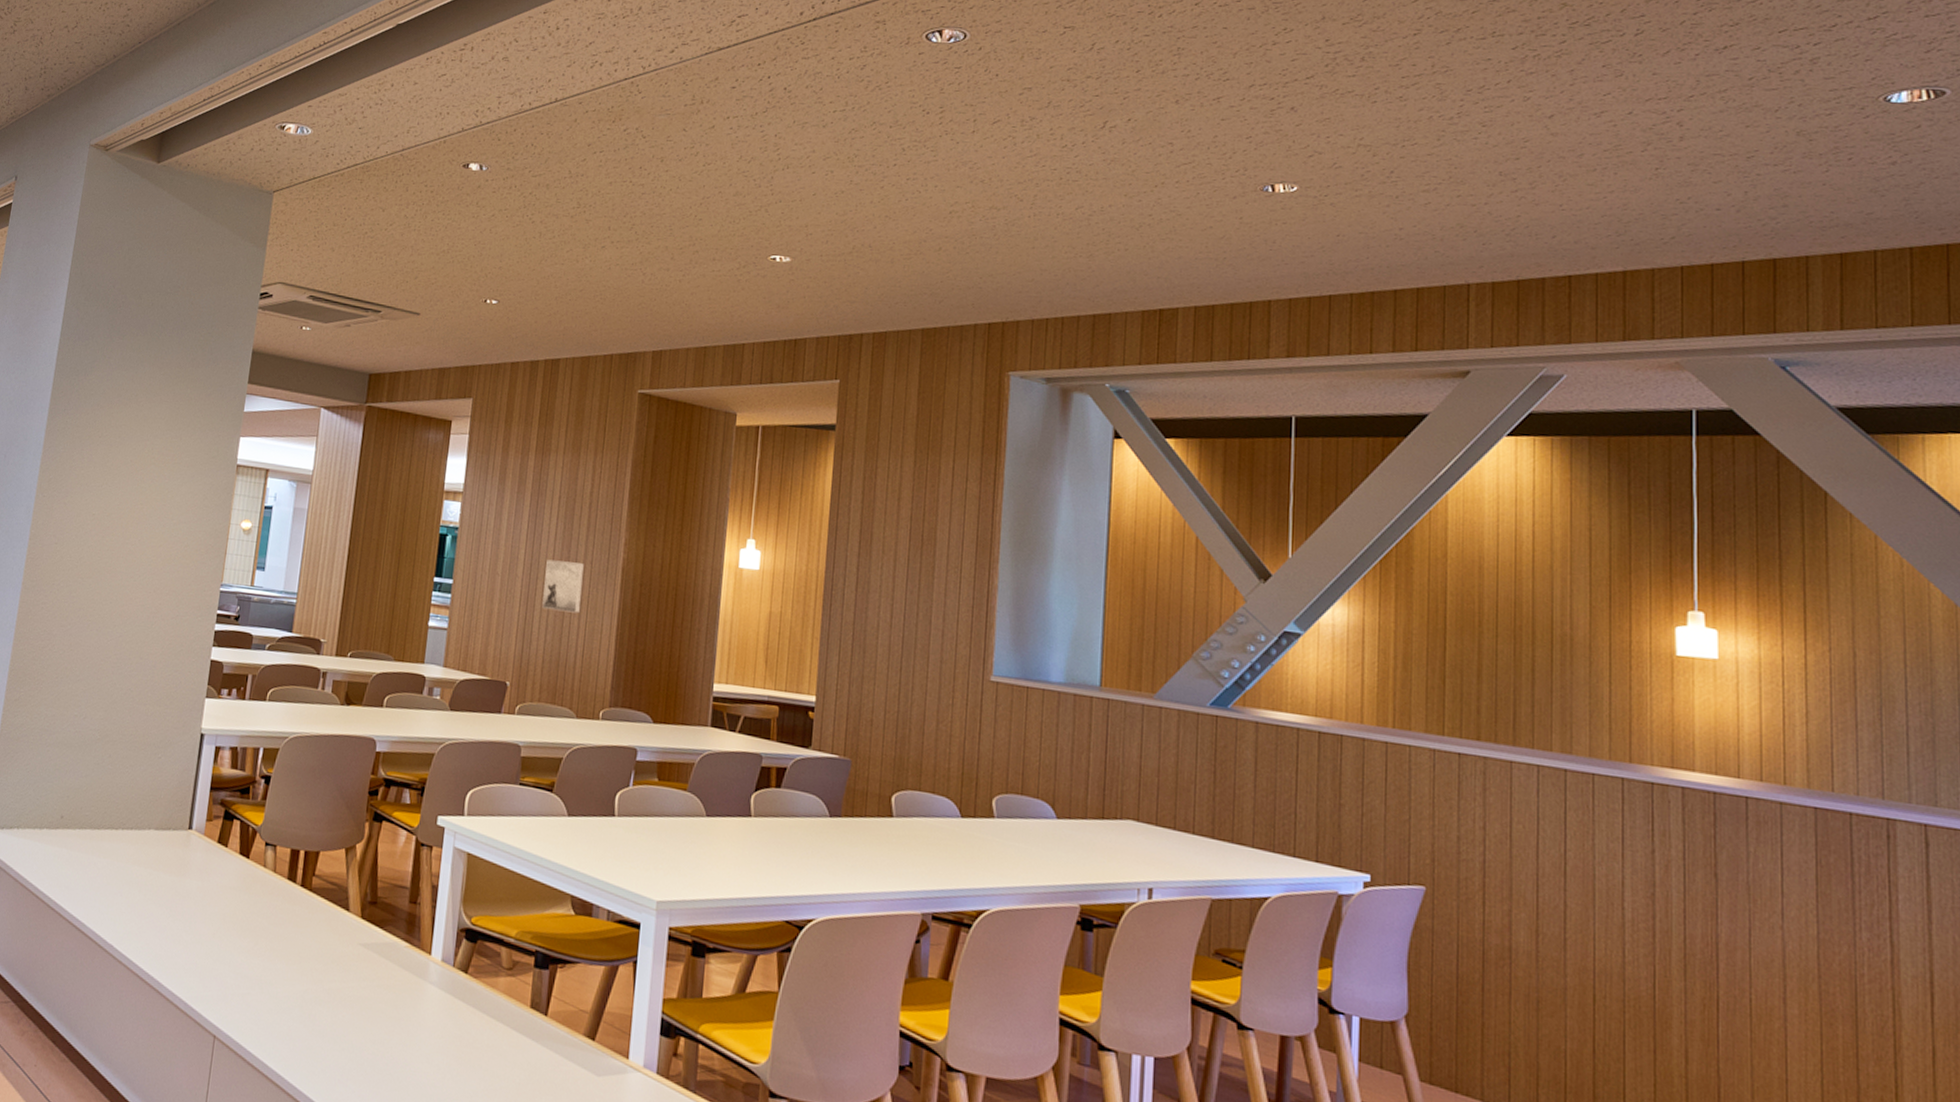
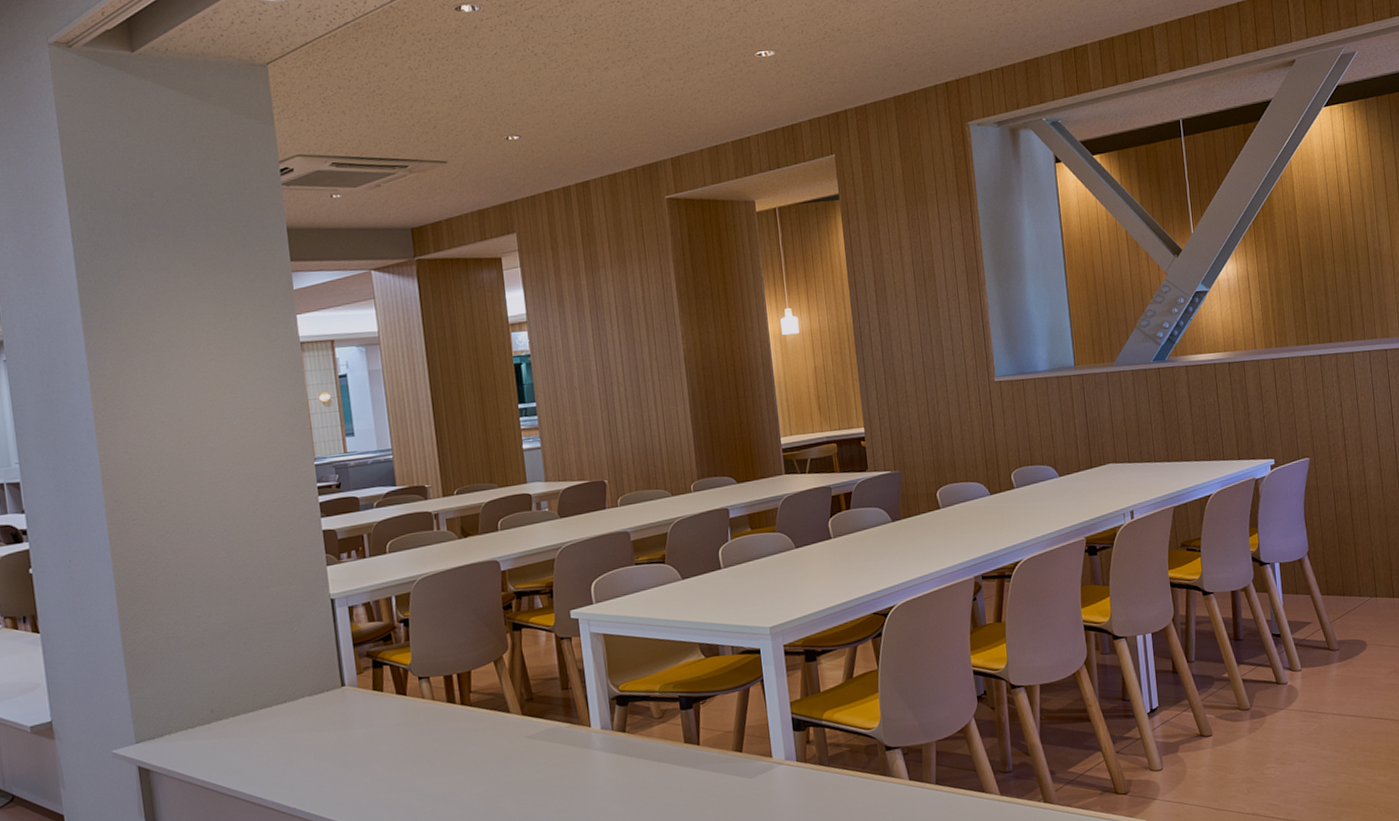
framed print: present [542,559,584,614] -> none [617,361,655,409]

